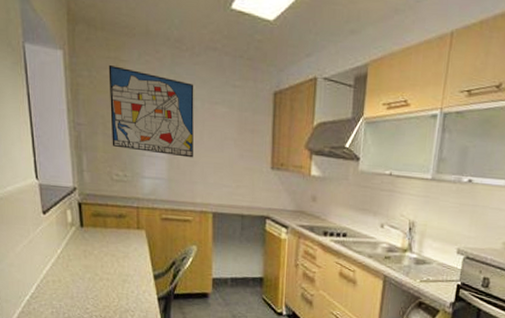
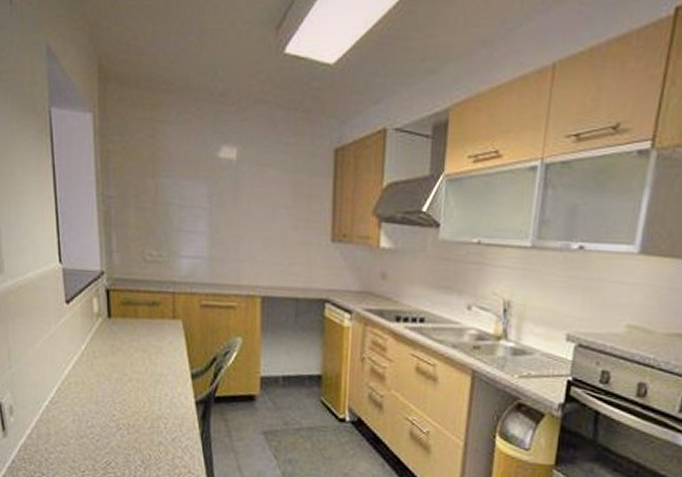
wall art: present [108,64,194,158] -> none [143,126,241,232]

